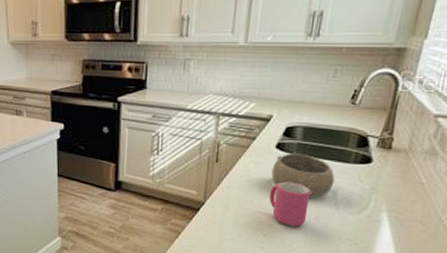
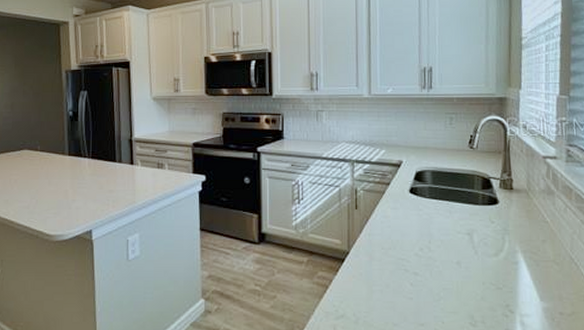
mug: present [269,182,310,227] -> none [410,227,449,273]
bowl: present [271,153,335,197] -> none [409,197,468,241]

